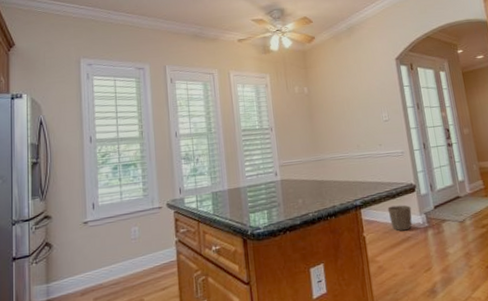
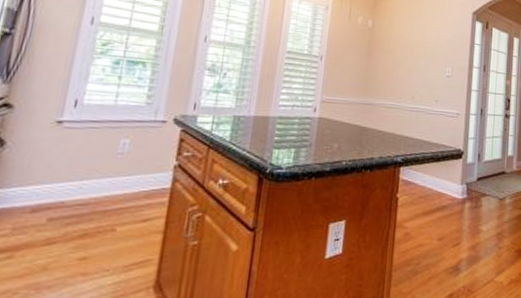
waste basket: present [387,204,412,231] -> none [428,169,454,199]

